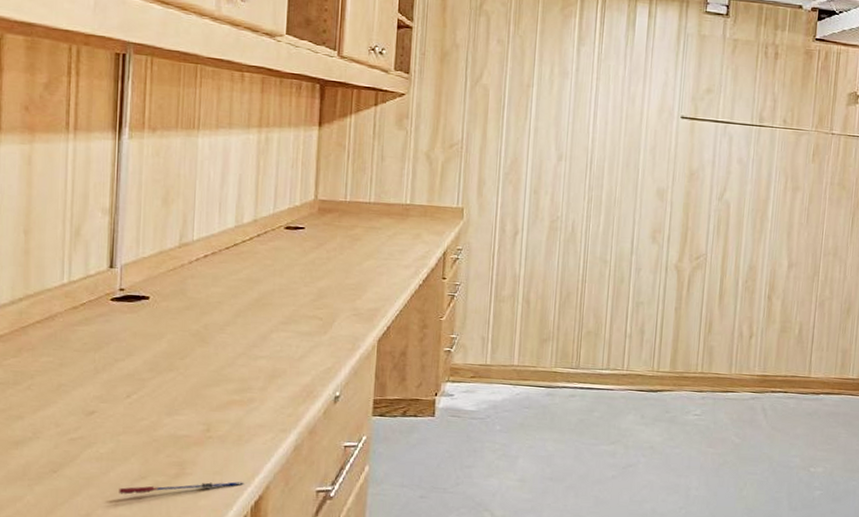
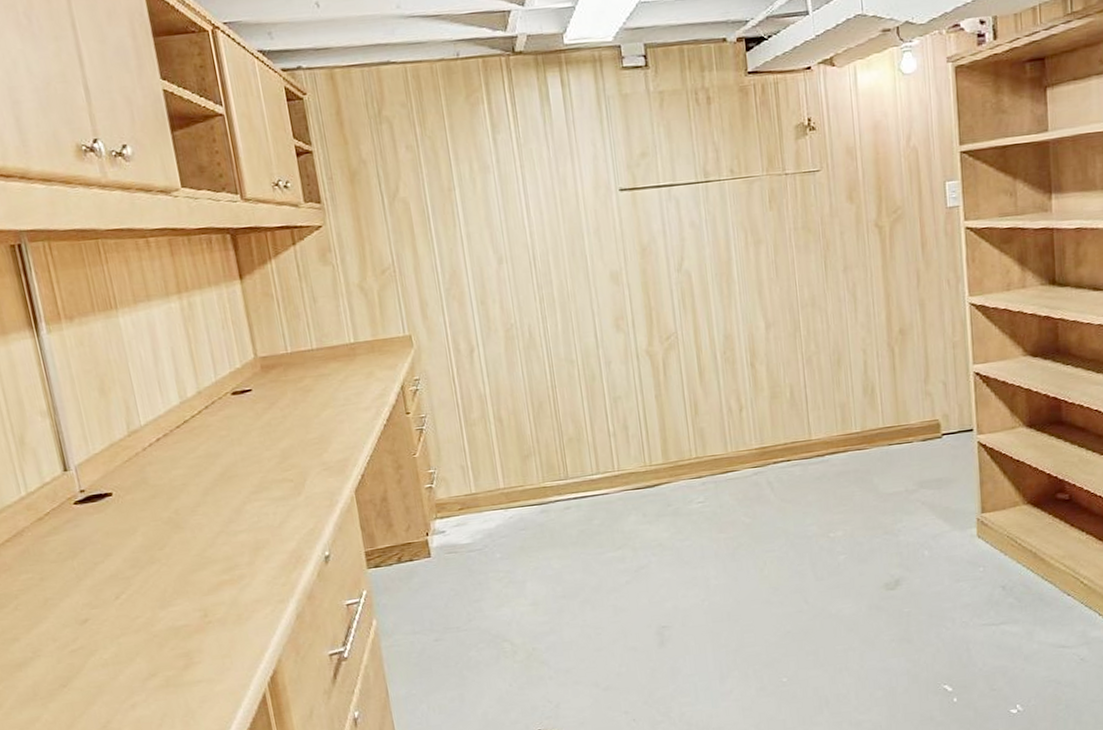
pen: present [119,481,244,495] -> none [132,660,255,696]

